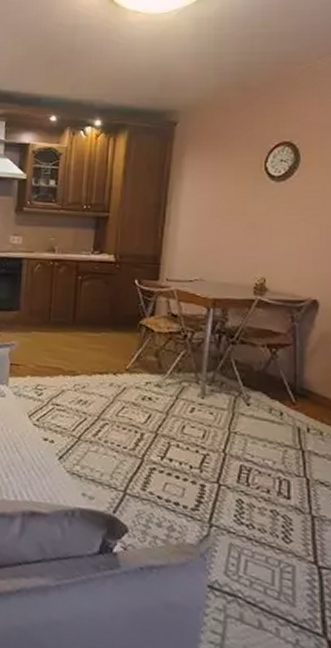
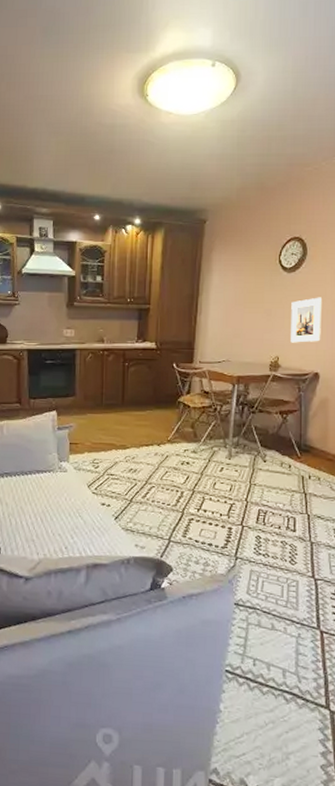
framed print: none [281,210,321,264] -> present [291,297,323,343]

